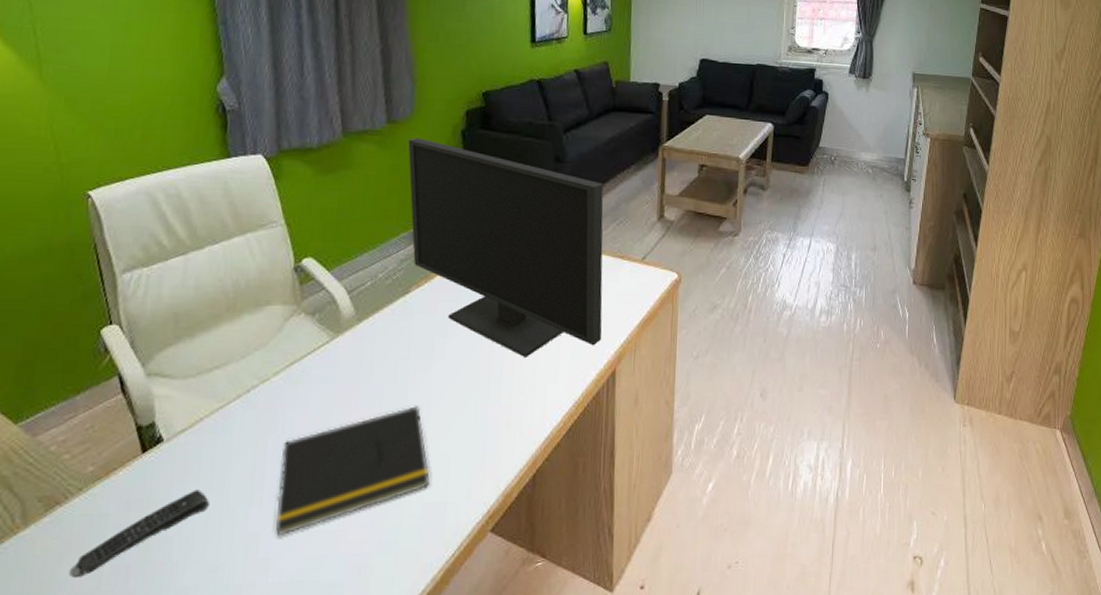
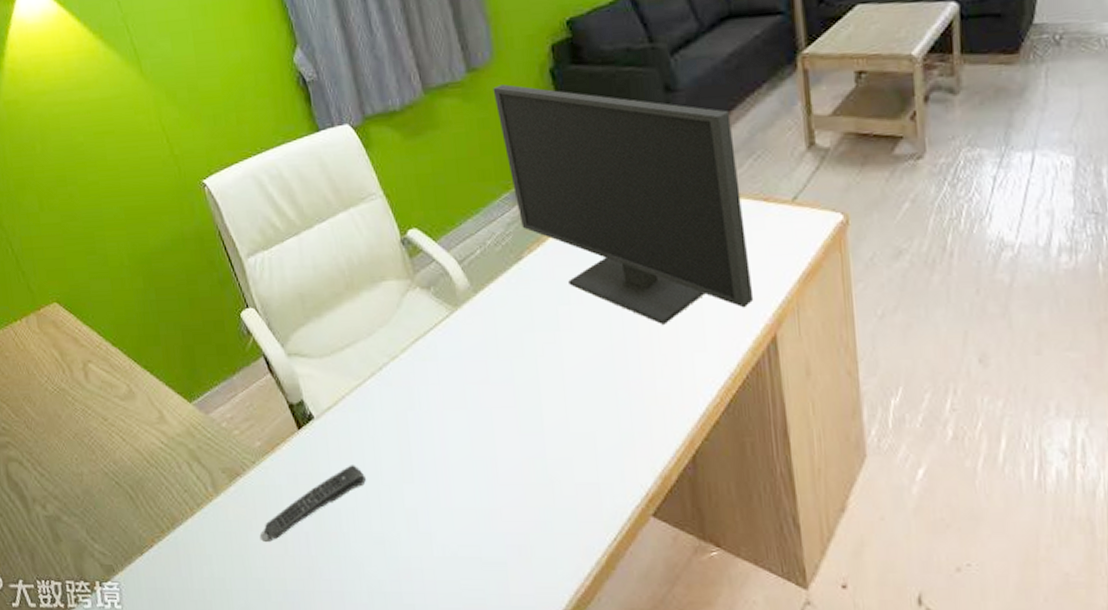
notepad: present [274,406,430,537] -> none [422,381,578,512]

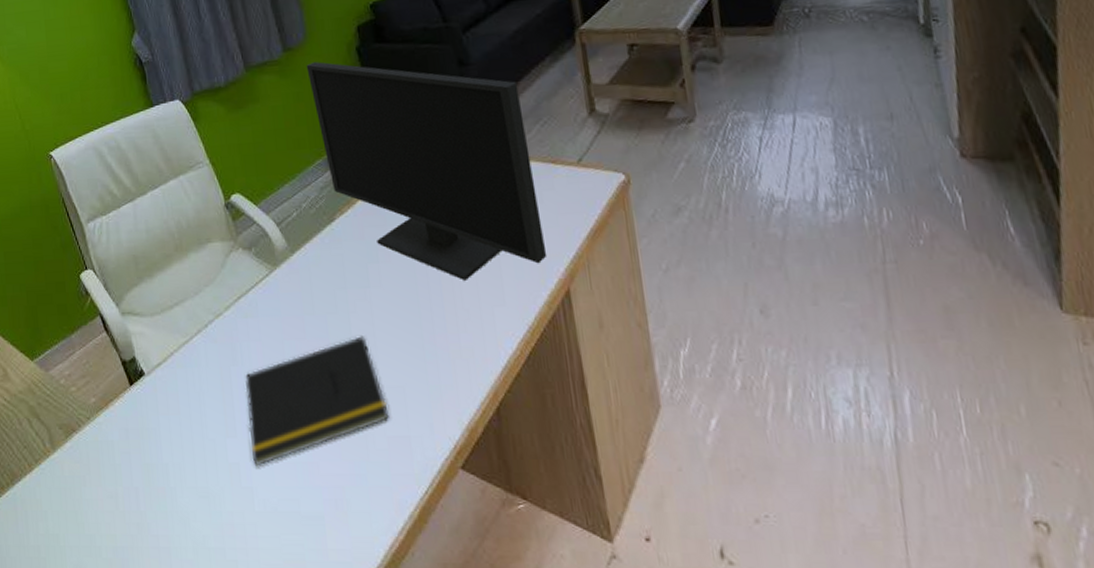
remote control: present [259,465,366,543] -> none [92,420,192,499]
notepad: none [422,381,578,512] -> present [244,336,389,467]

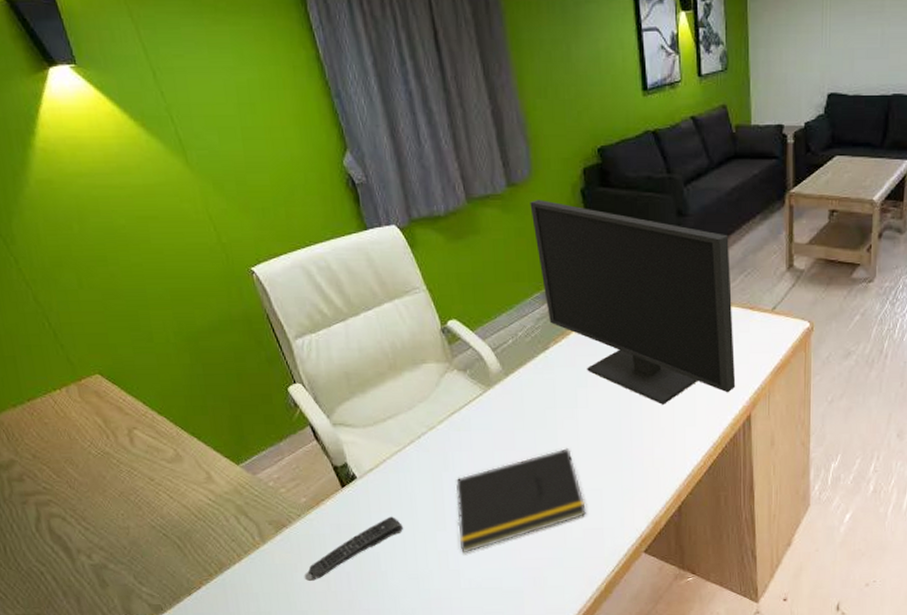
remote control: none [92,420,192,499] -> present [304,516,403,582]

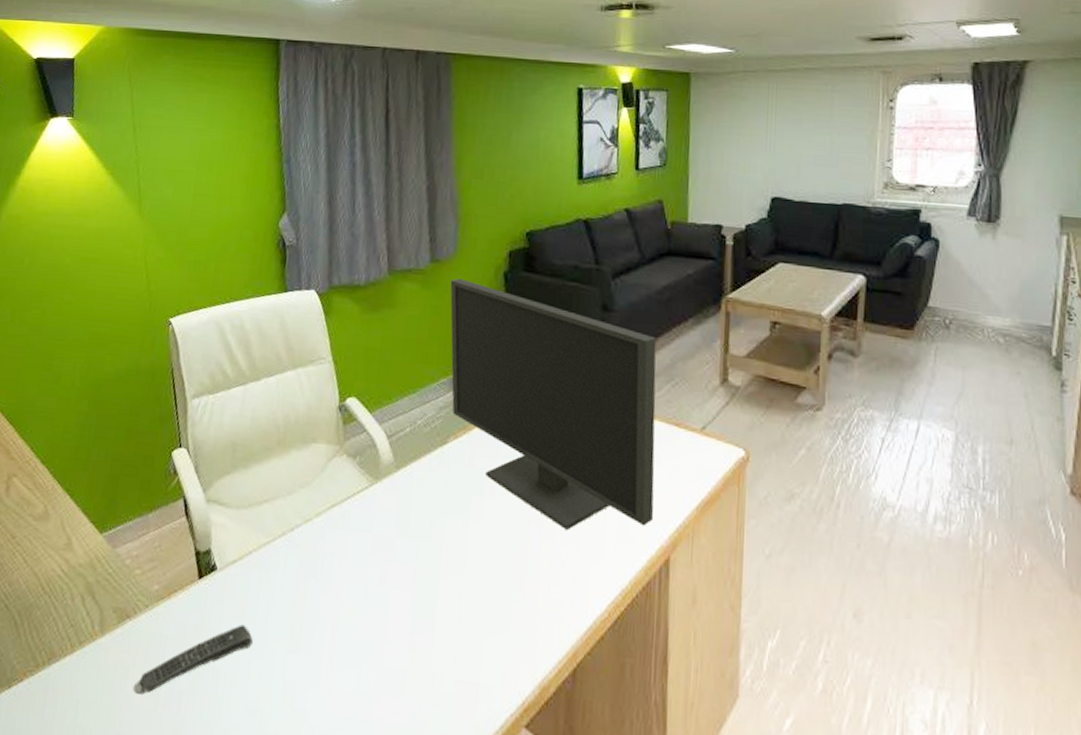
notepad: present [455,448,586,554] -> none [309,568,463,690]

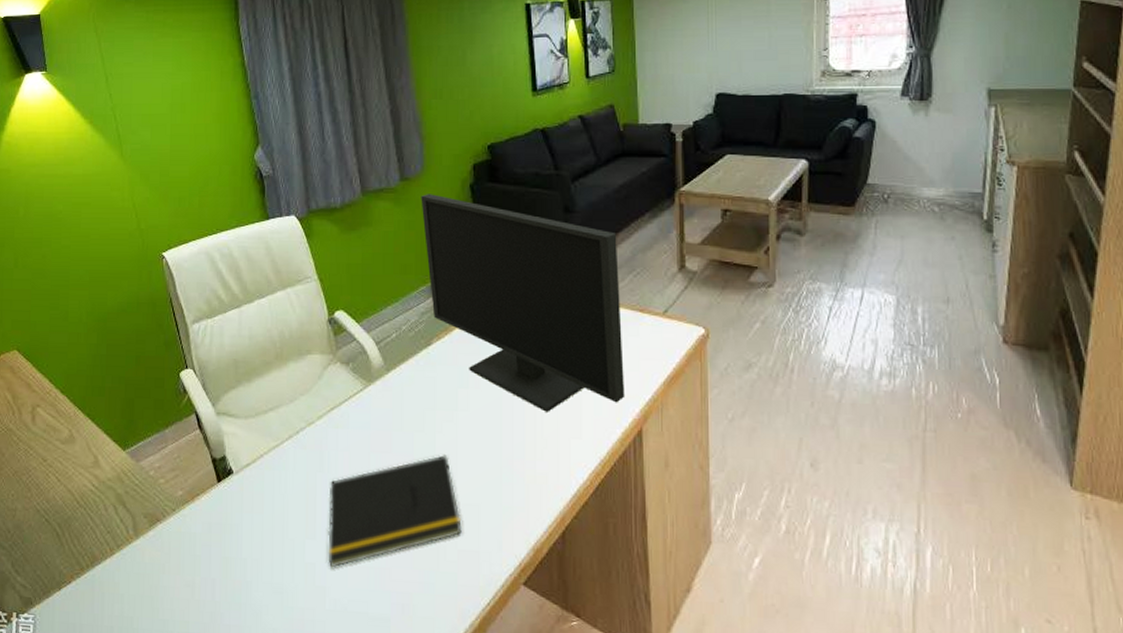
remote control: present [132,624,253,695] -> none [170,518,273,586]
notepad: none [309,568,463,690] -> present [328,455,462,568]

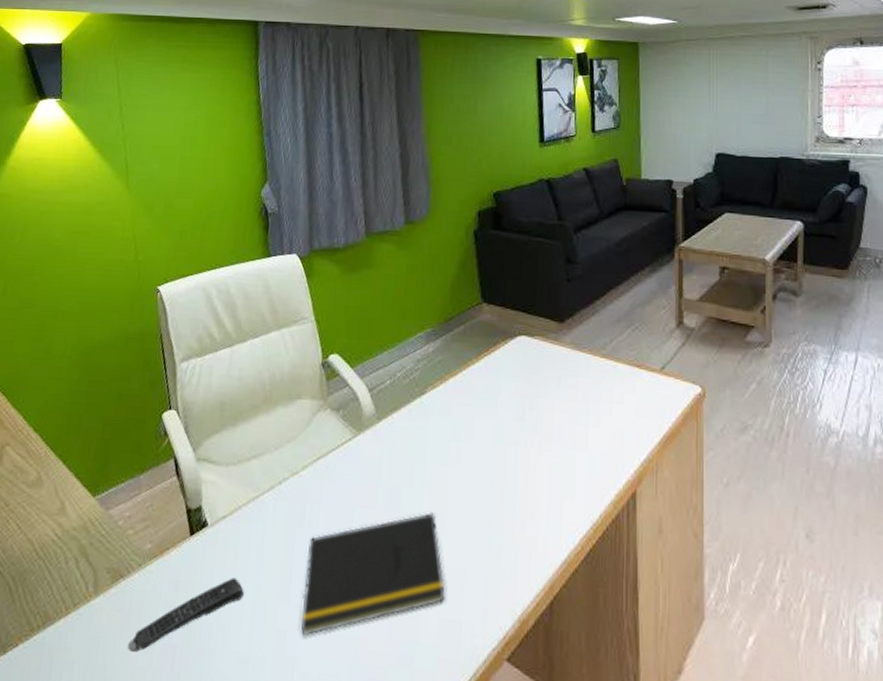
remote control: none [170,518,273,586] -> present [127,577,244,653]
monitor: present [421,194,625,412] -> none [424,238,620,470]

